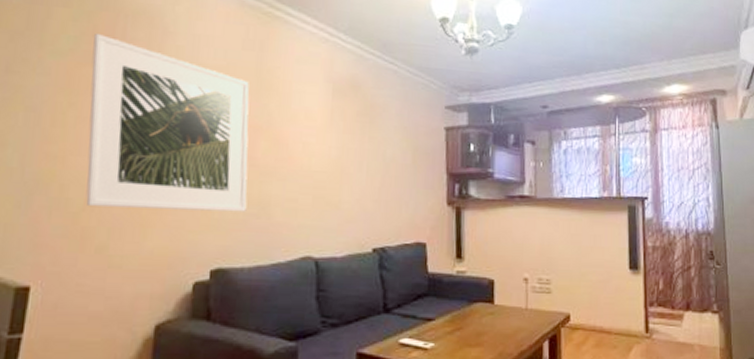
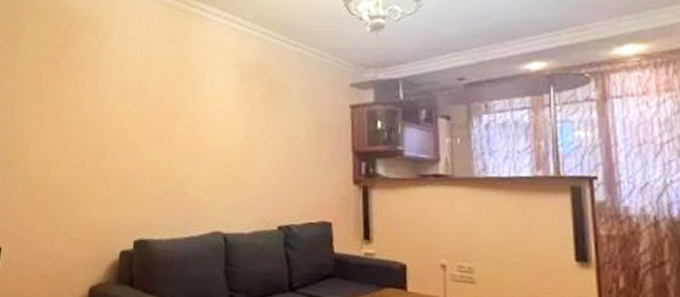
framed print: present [85,34,250,212] -> none [42,41,169,189]

